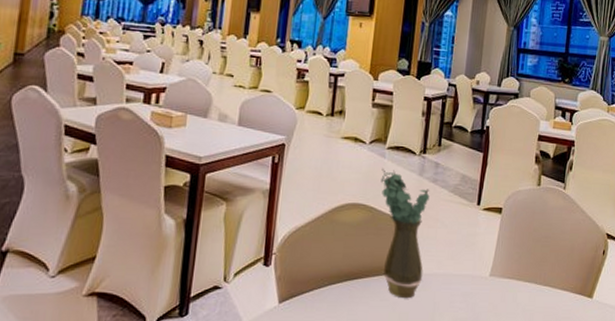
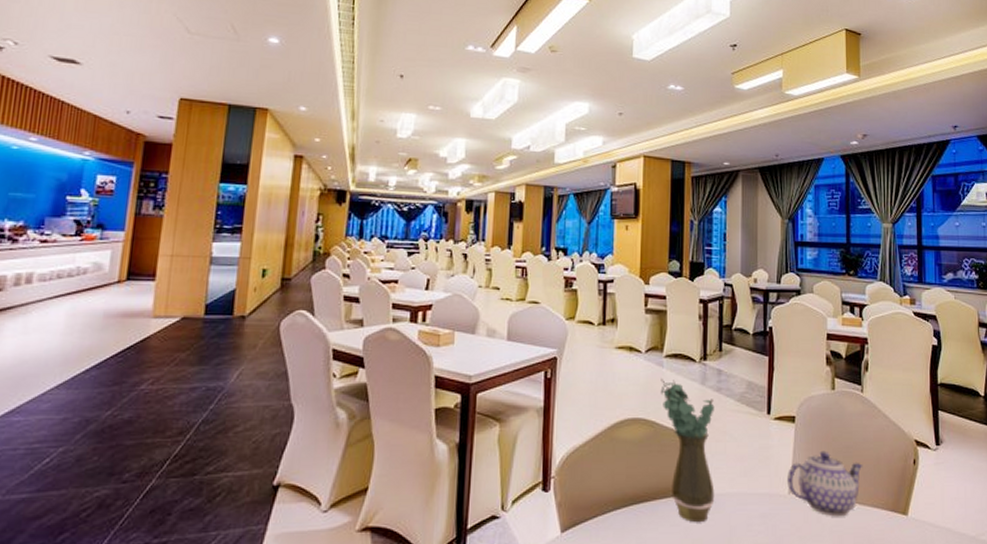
teapot: none [488,239,559,298] -> present [786,450,863,517]

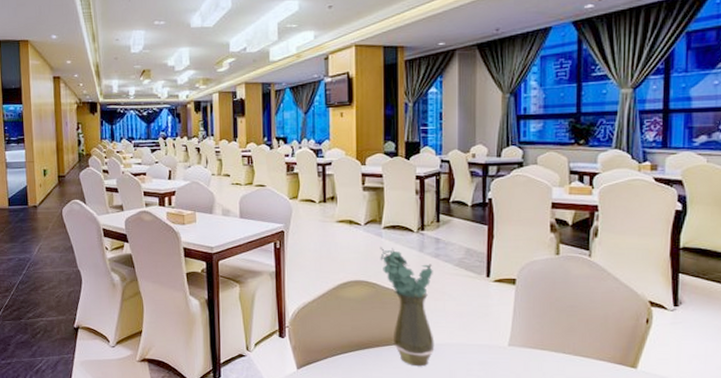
teapot: present [786,450,863,517] -> none [506,309,589,367]

